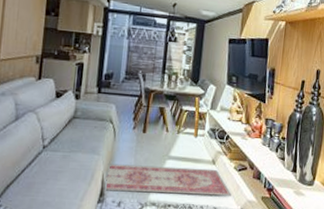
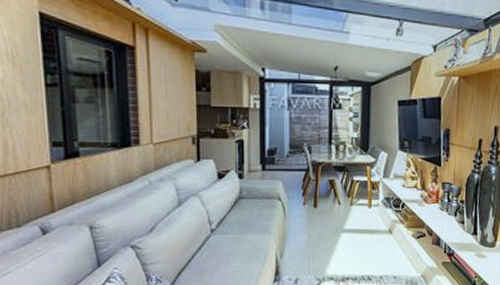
rug: present [104,164,232,196] -> none [279,239,411,270]

